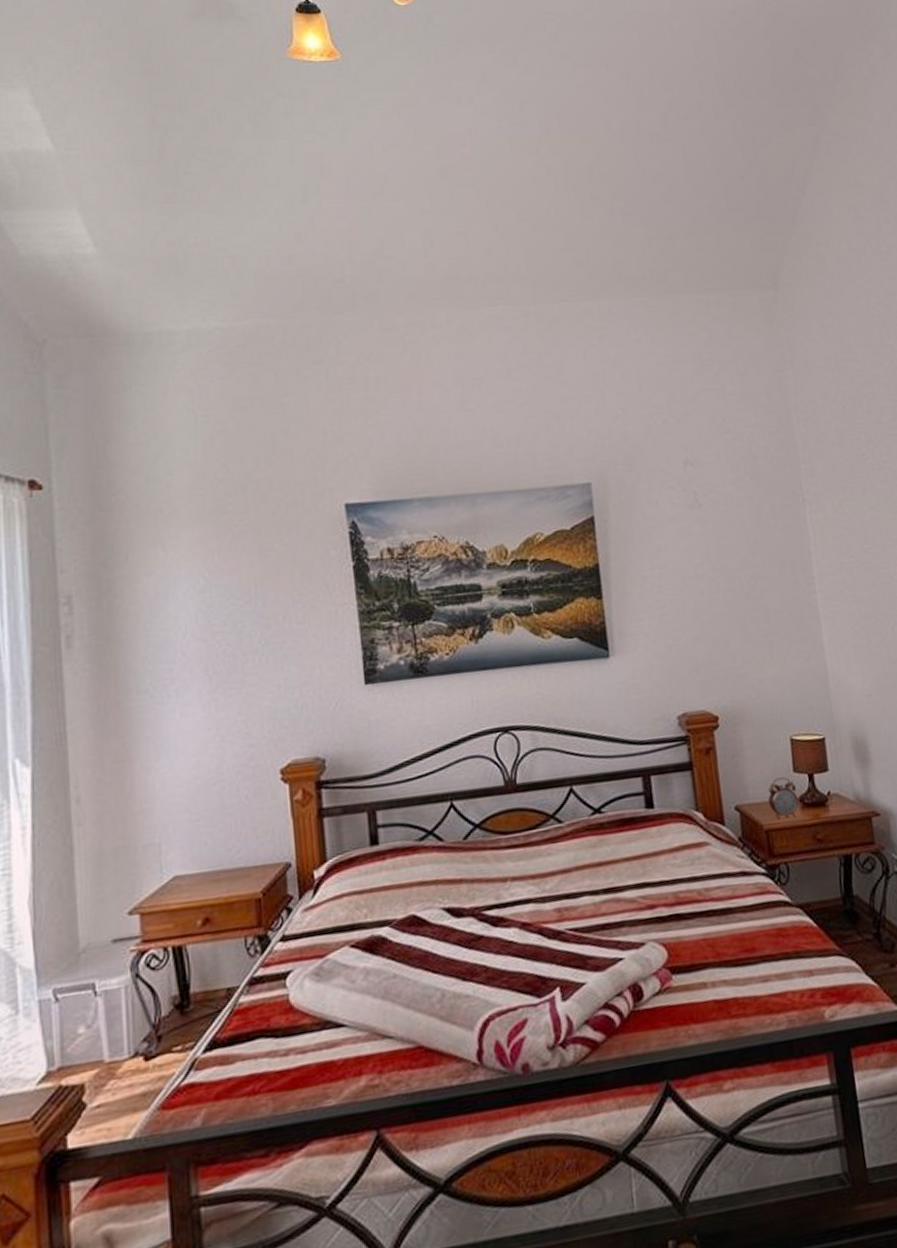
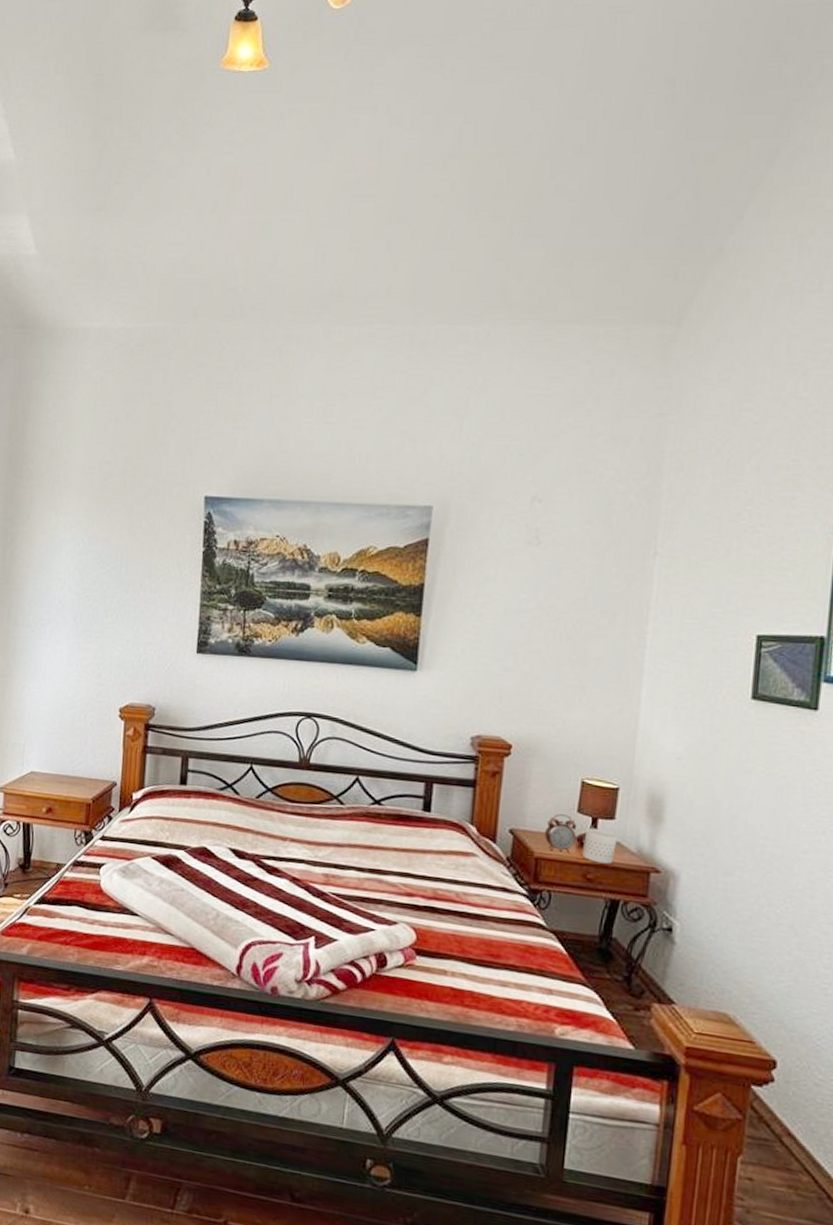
mug: none [805,784,837,821] -> present [581,827,617,864]

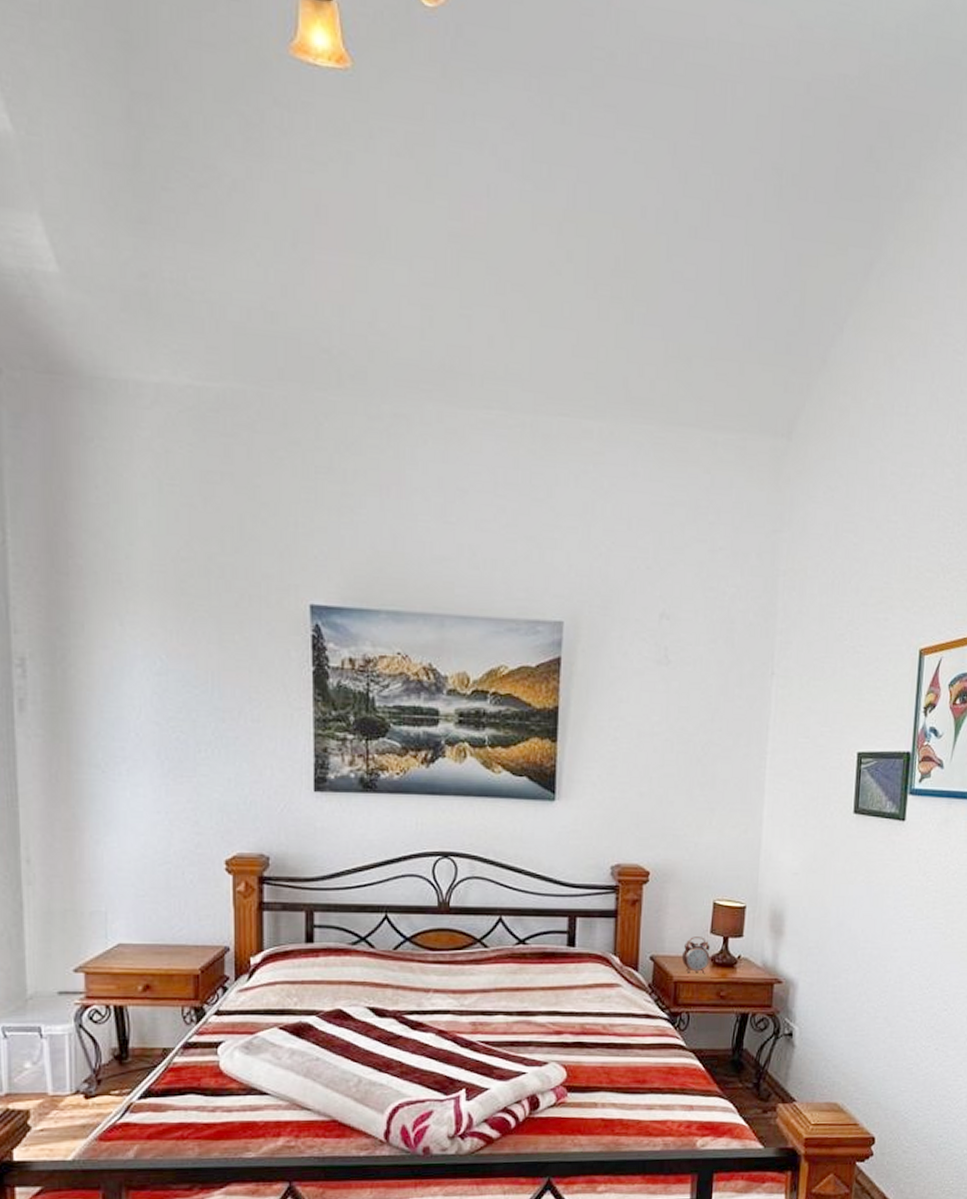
mug: present [581,827,617,864] -> none [715,947,745,980]

